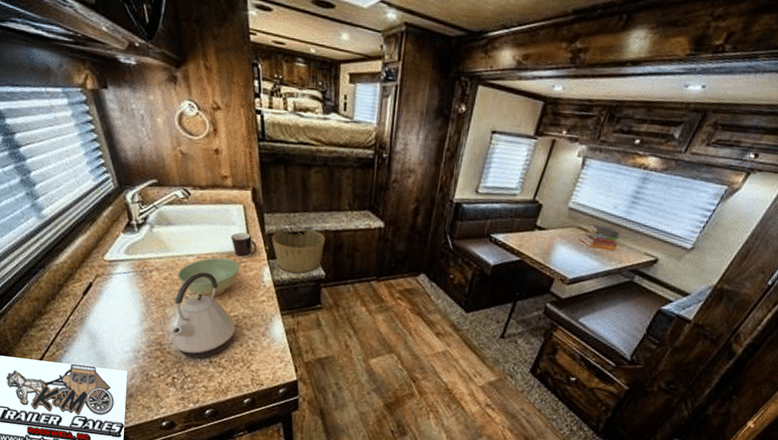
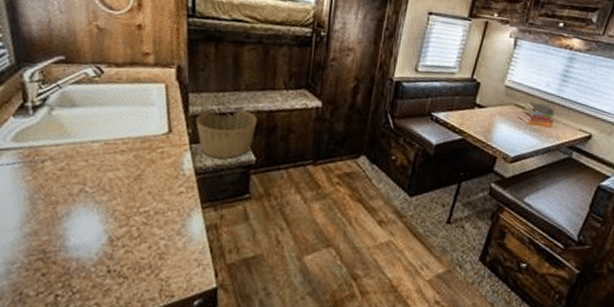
kettle: present [171,271,236,359] -> none [60,160,145,269]
bowl: present [177,257,240,297] -> none [76,143,156,190]
mug: present [231,232,257,258] -> none [147,113,178,143]

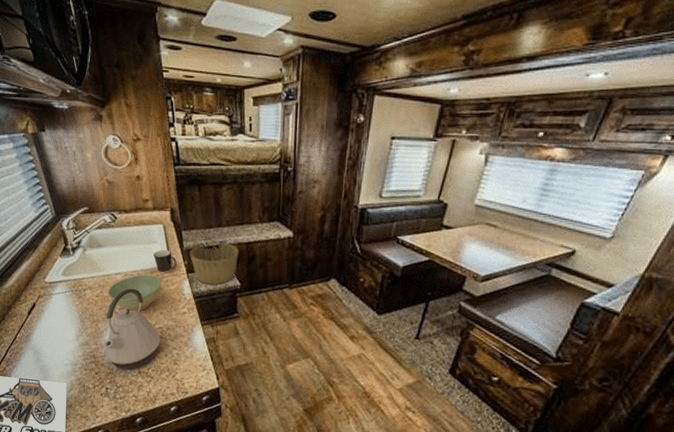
kettle: none [60,160,145,269] -> present [104,288,161,370]
bowl: none [76,143,156,190] -> present [108,274,162,311]
mug: none [147,113,178,143] -> present [153,249,177,274]
books: present [518,102,555,128] -> none [489,220,532,246]

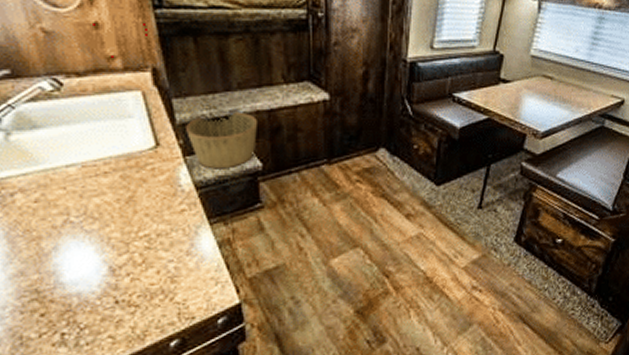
kettle: present [104,288,161,370] -> none [53,184,148,304]
bowl: present [108,274,162,311] -> none [54,163,145,217]
mug: present [153,249,177,274] -> none [129,125,166,159]

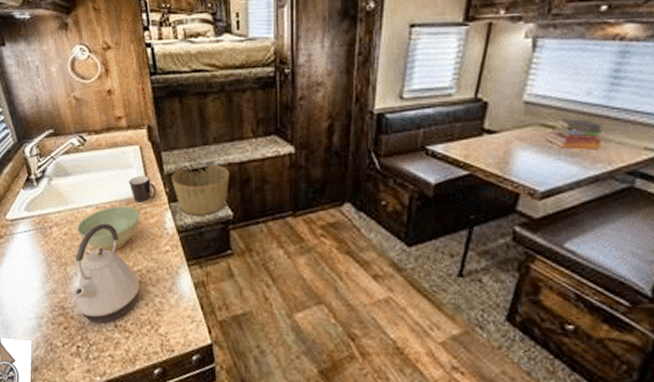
kettle: none [53,184,148,304] -> present [74,223,140,324]
bowl: none [54,163,145,217] -> present [77,206,140,251]
mug: none [129,125,166,159] -> present [129,175,156,204]
books: none [546,71,585,97] -> present [546,119,603,150]

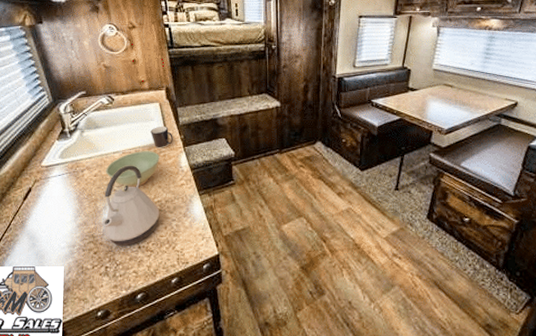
basket: present [172,164,231,216] -> none [186,116,232,156]
books: present [546,119,603,150] -> none [447,80,481,101]

